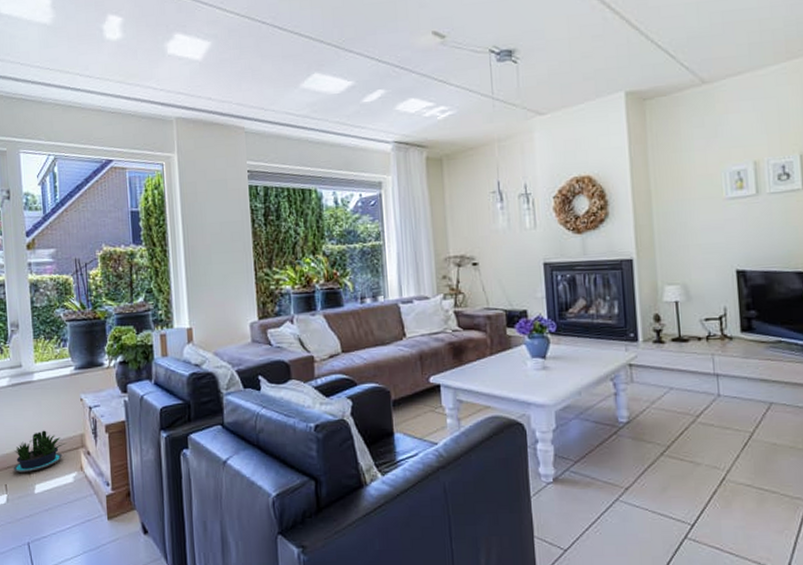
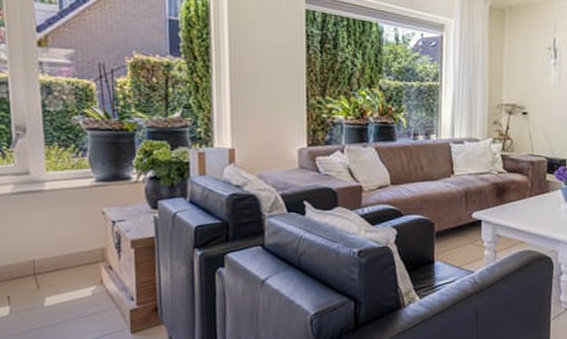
potted plant: present [13,430,66,472] -> none [18,242,83,284]

